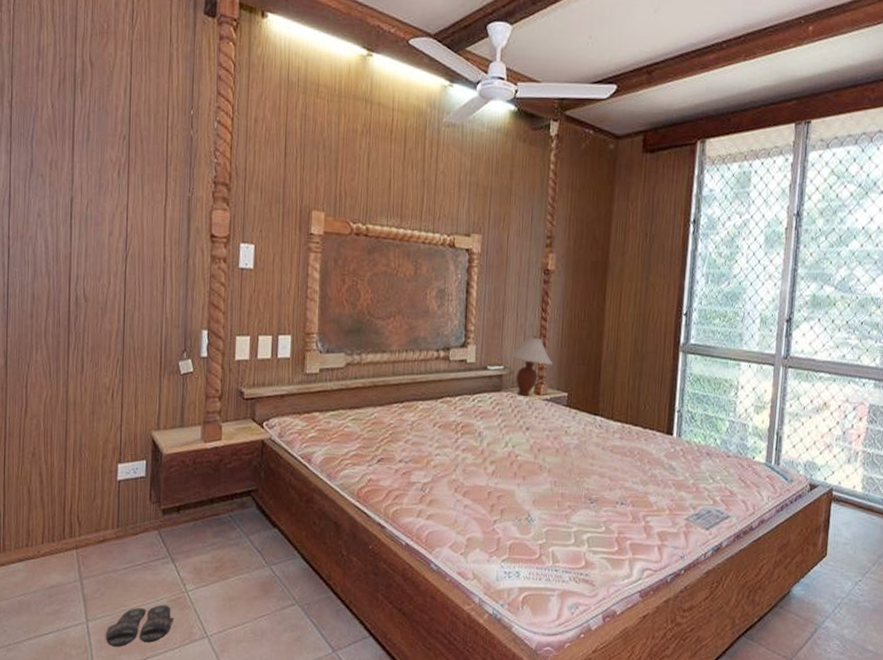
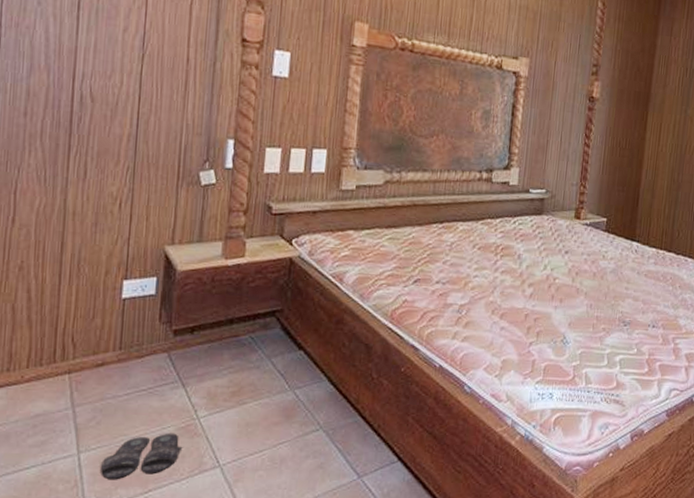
table lamp: present [509,336,553,396] -> none [551,161,594,220]

